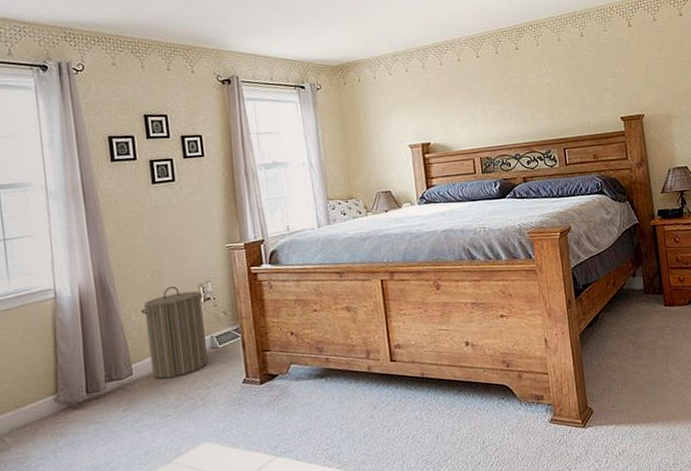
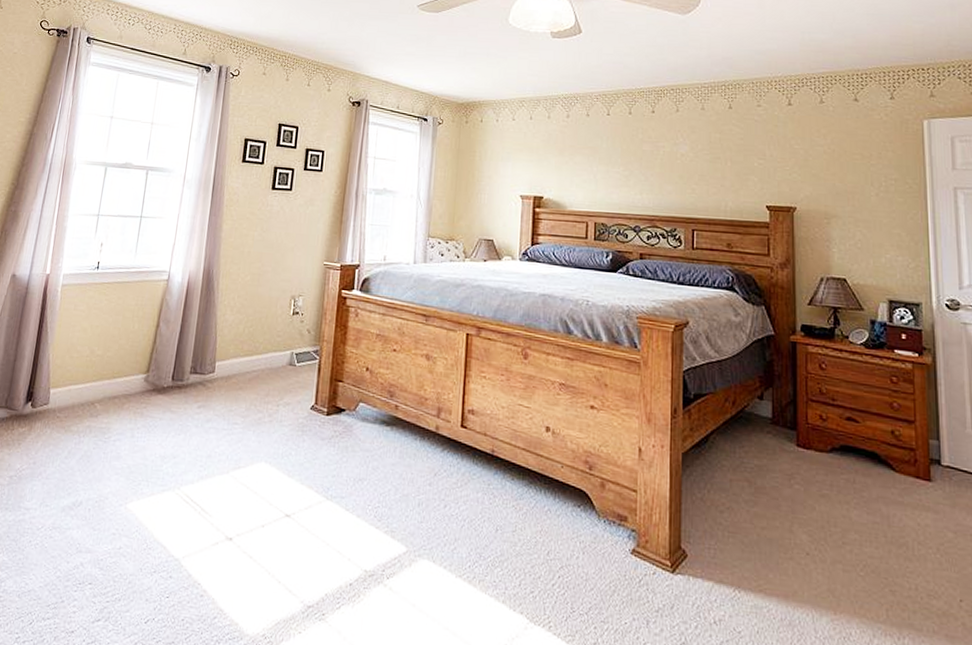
laundry hamper: present [141,285,209,379] -> none [231,292,293,386]

